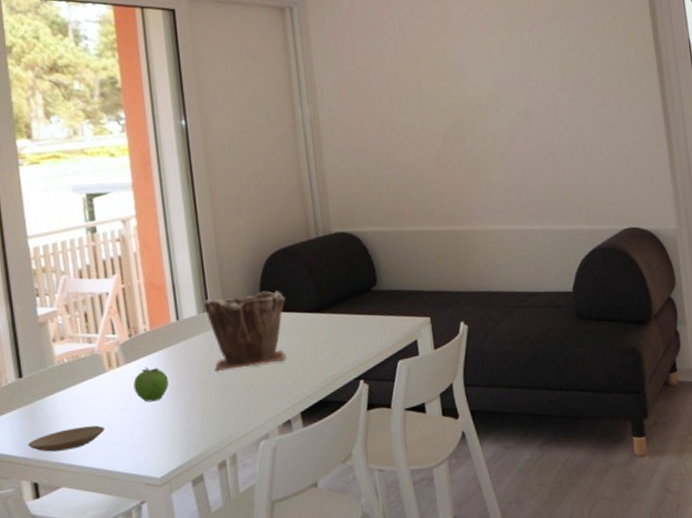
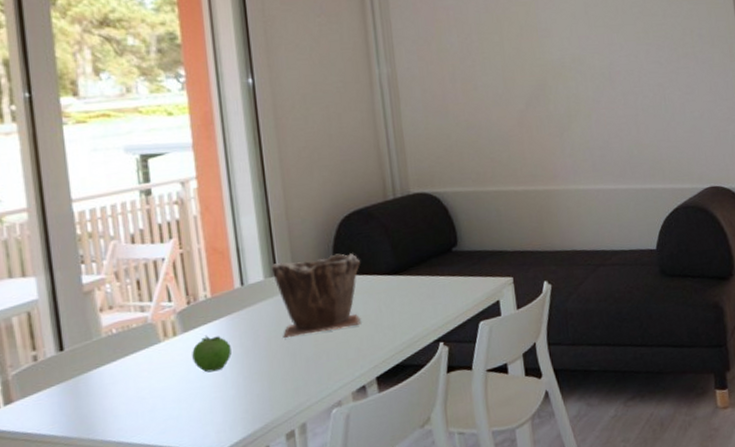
plate: present [27,425,105,452] -> none [69,399,159,430]

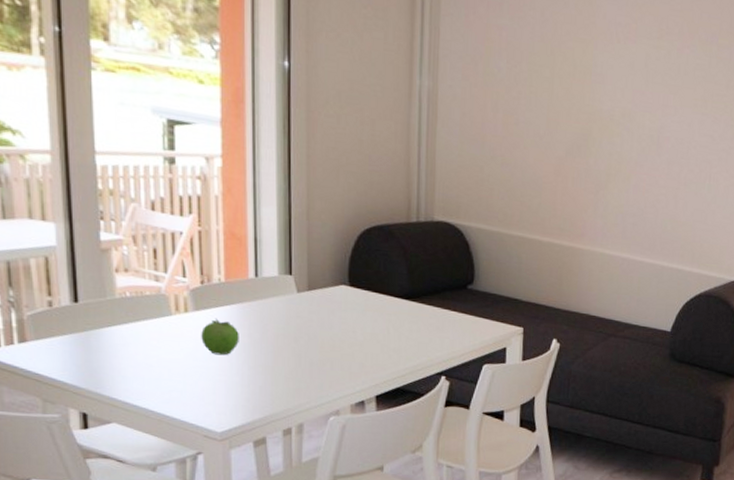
plant pot: present [271,253,360,338] -> none [286,262,375,342]

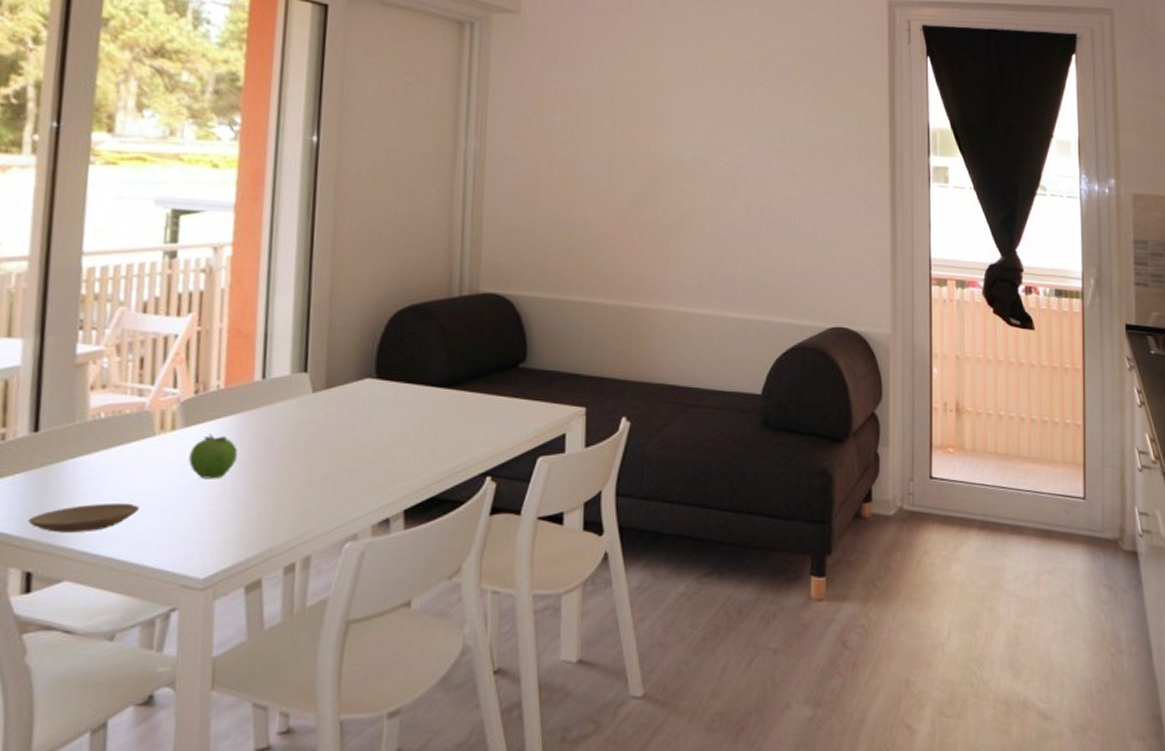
plate: none [79,365,166,387] -> present [28,503,140,533]

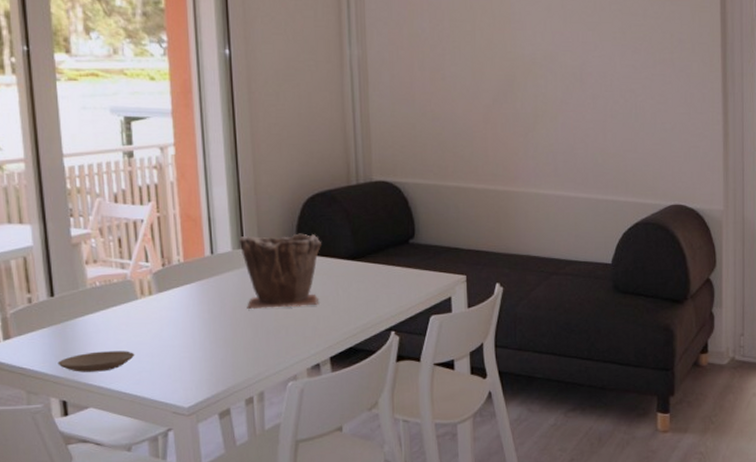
fruit: present [189,433,237,479] -> none [165,297,200,333]
plant pot: none [301,354,407,448] -> present [238,233,321,309]

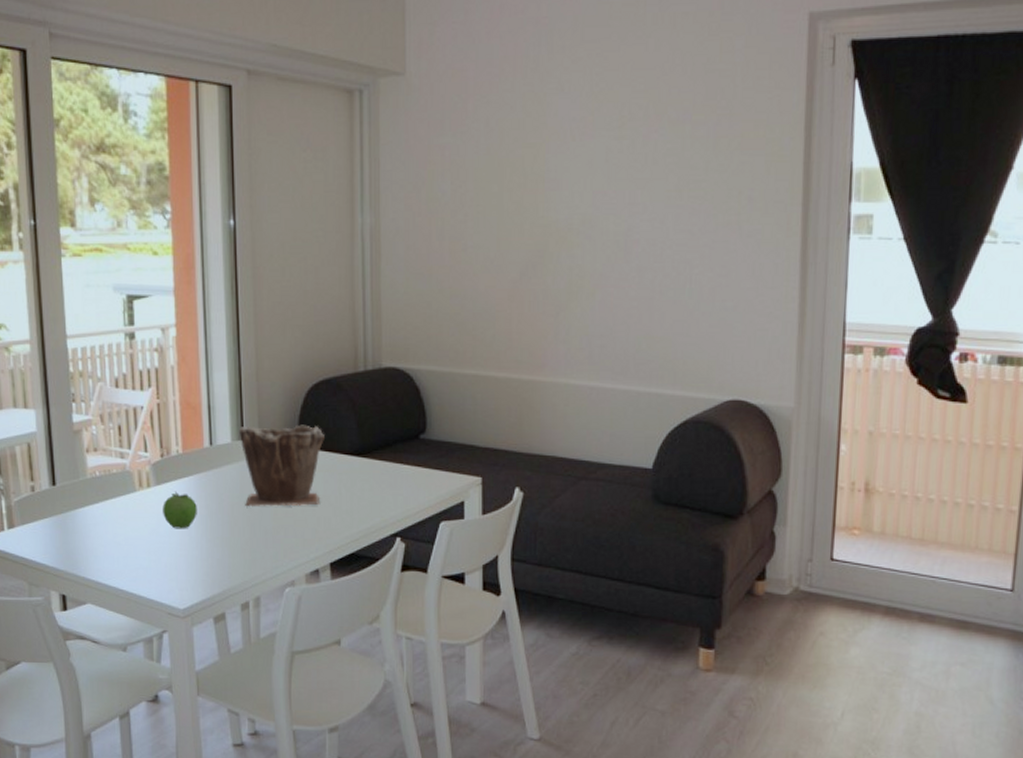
plate: present [57,351,135,372] -> none [58,545,133,566]
fruit: none [165,297,200,333] -> present [163,491,197,529]

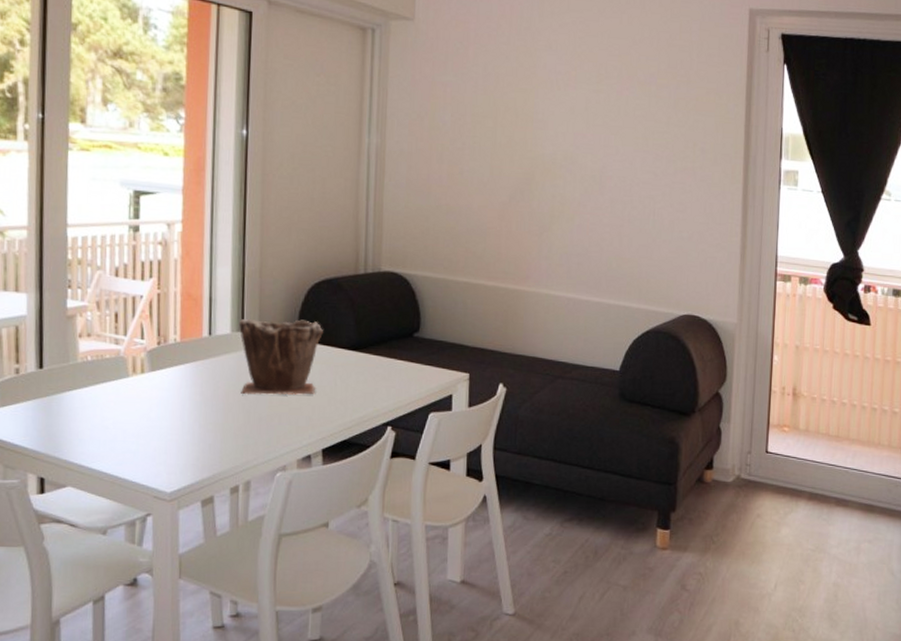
fruit: present [163,491,197,529] -> none [155,377,192,415]

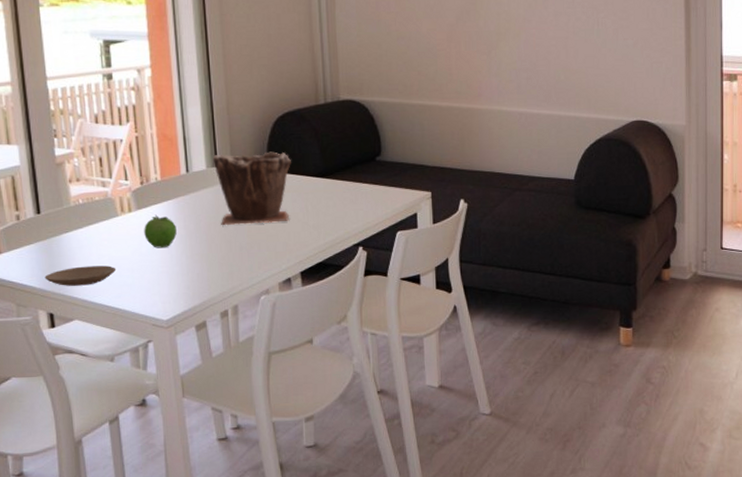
plate: none [39,428,121,450] -> present [44,265,117,286]
fruit: none [155,377,192,415] -> present [144,214,177,248]

